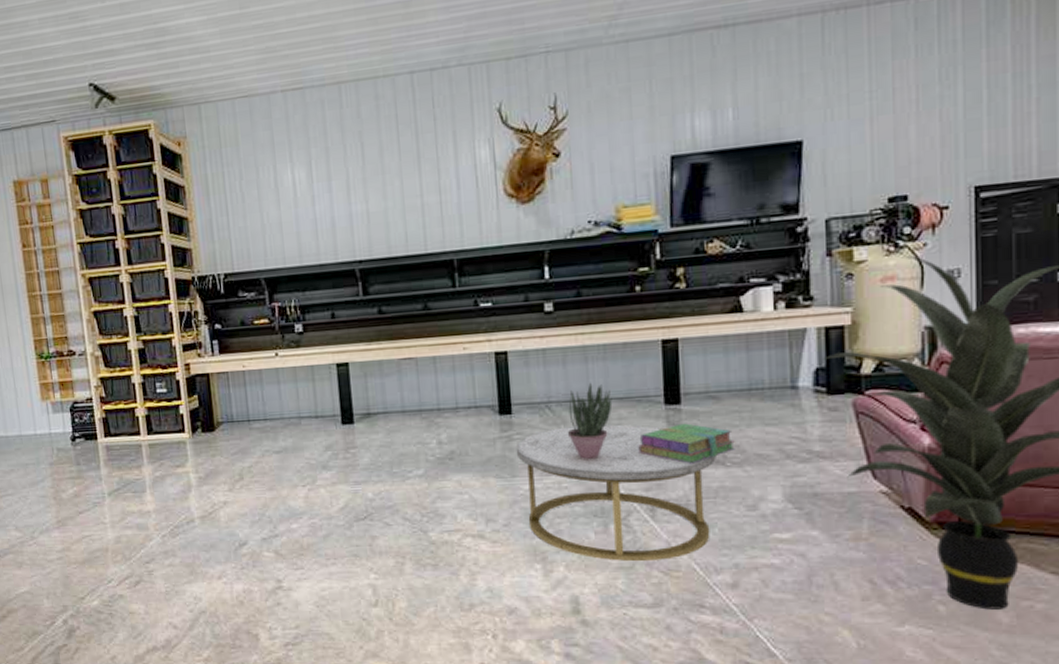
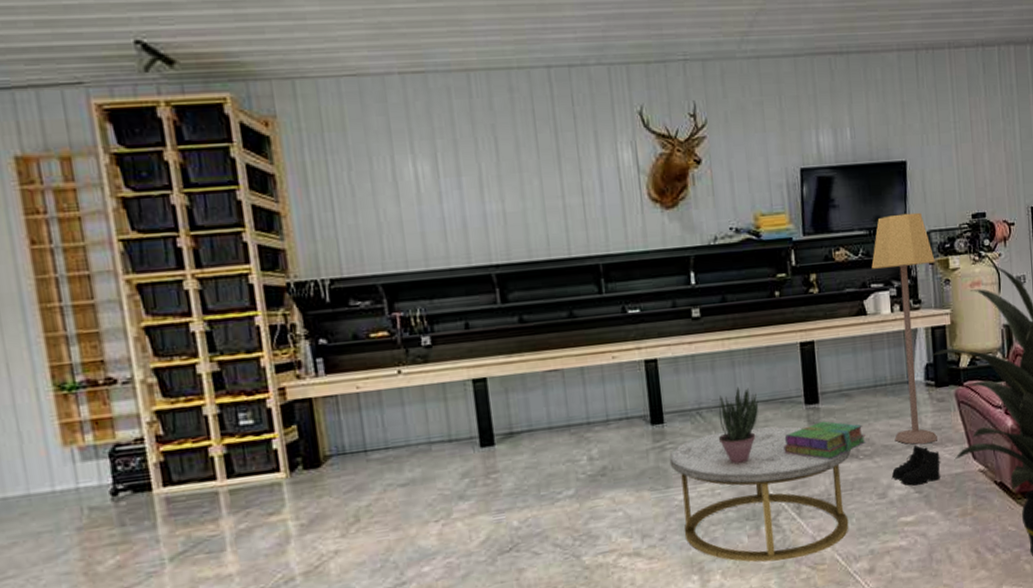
lamp: none [752,198,835,457] -> present [871,212,937,445]
boots: none [764,456,830,501] -> present [891,444,942,486]

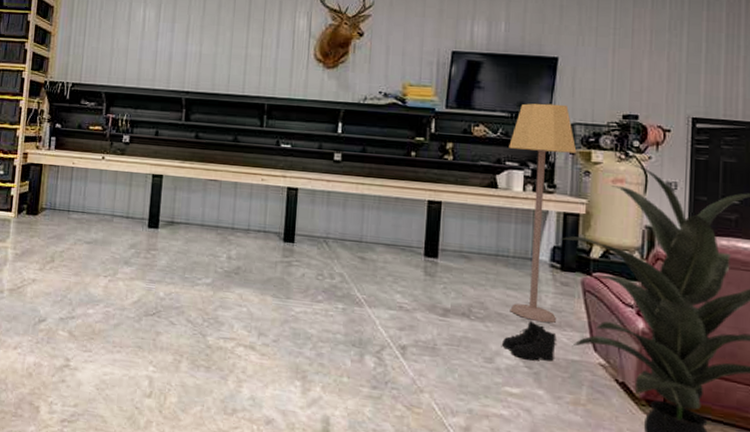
coffee table: present [669,426,851,562] -> none [293,261,463,396]
potted plant: present [718,386,759,465] -> none [339,226,381,295]
stack of books: present [783,421,866,460] -> none [397,275,480,313]

